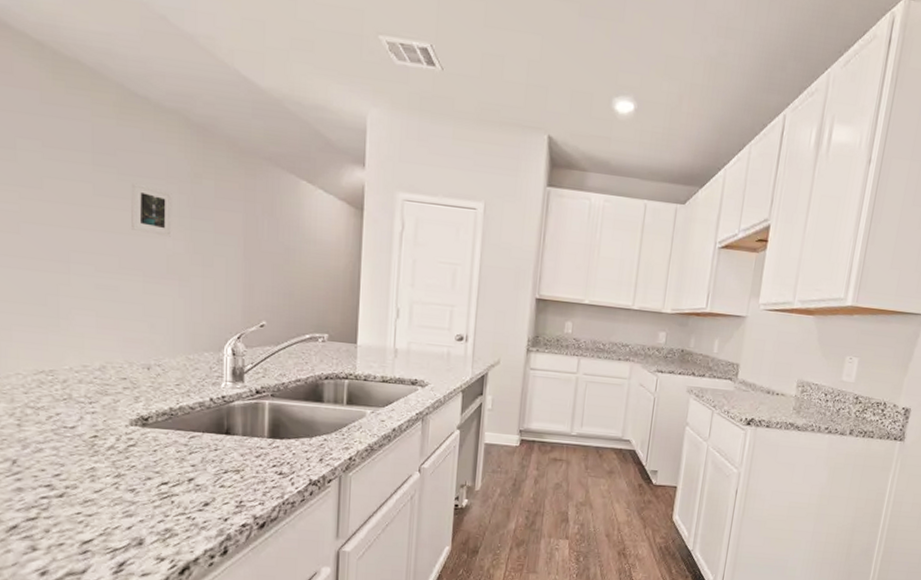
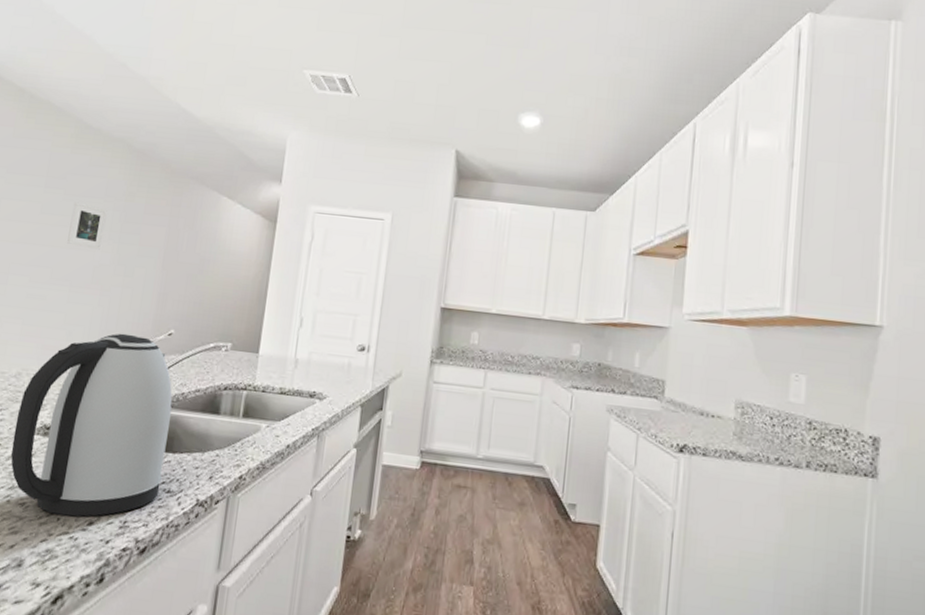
kettle: none [109,325,273,500] -> present [10,333,173,517]

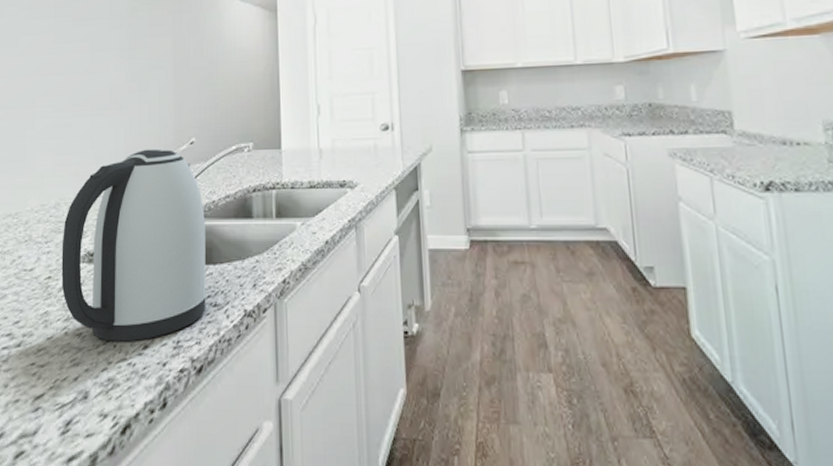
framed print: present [67,202,107,250] -> none [83,26,115,70]

